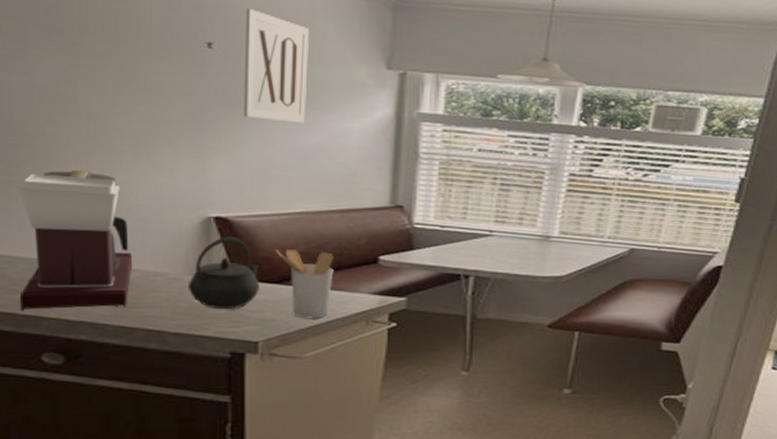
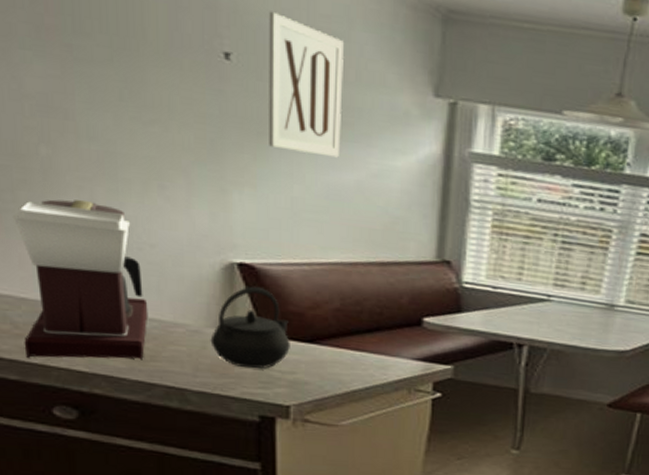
utensil holder: present [275,249,334,319] -> none [306,304,373,384]

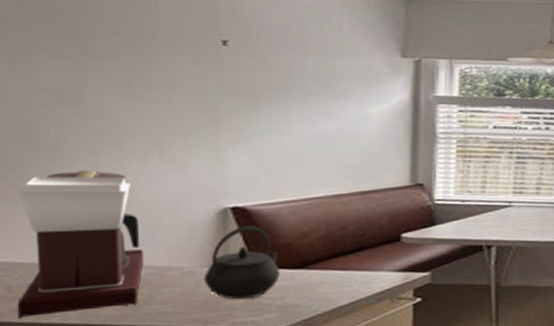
wall art: present [269,11,344,158] -> none [261,7,325,112]

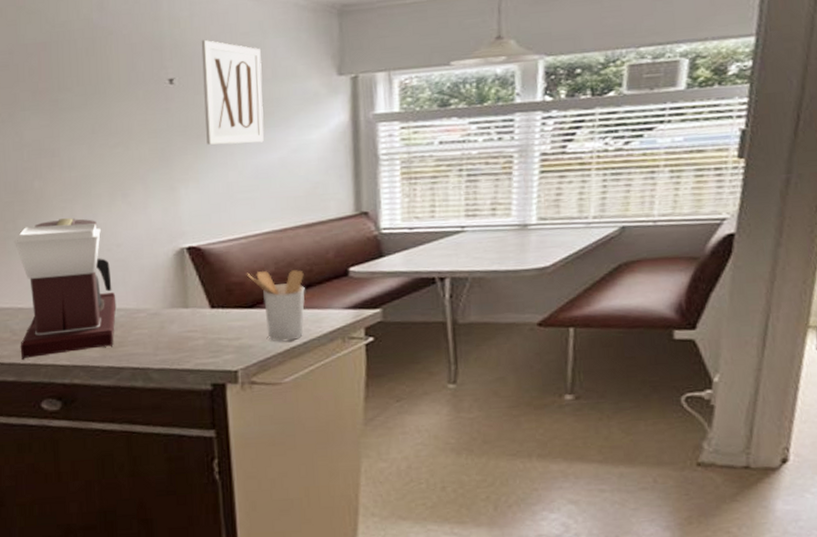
kettle: present [203,225,280,300] -> none [167,265,235,341]
wall art: none [261,7,325,112] -> present [201,39,264,145]
utensil holder: none [295,234,356,302] -> present [246,270,305,342]

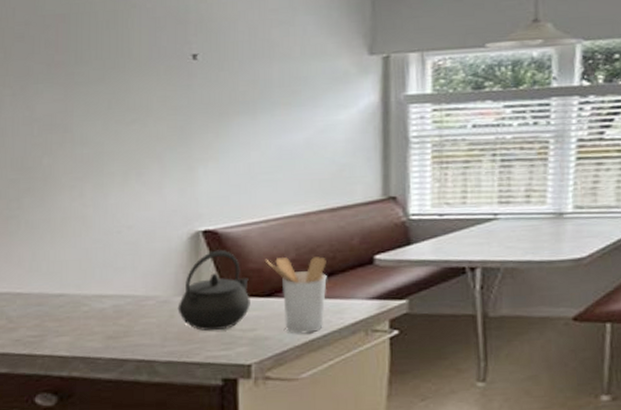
coffee maker: present [15,218,117,361] -> none [16,197,124,351]
kettle: none [167,265,235,341] -> present [177,249,250,332]
wall art: present [201,39,264,145] -> none [228,15,290,124]

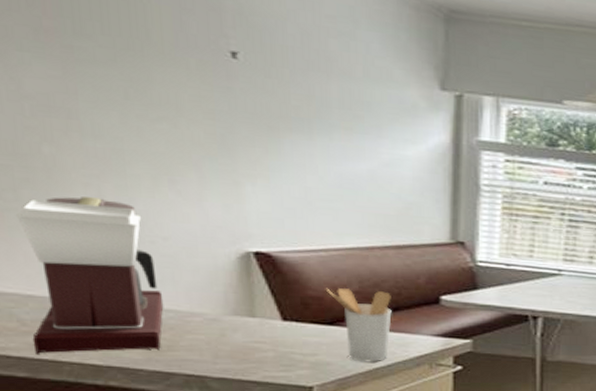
coffee maker: none [16,197,124,351] -> present [17,197,164,356]
kettle: present [177,249,250,332] -> none [229,273,311,353]

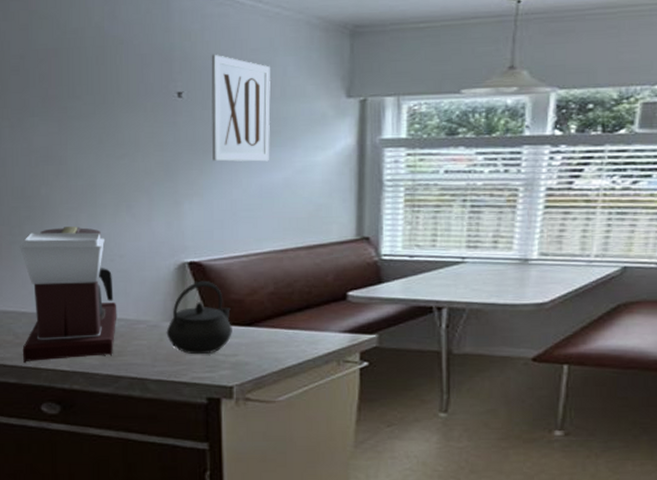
kettle: none [229,273,311,353] -> present [166,280,232,355]
wall art: none [274,12,352,149] -> present [211,54,271,162]
utensil holder: present [325,288,392,363] -> none [245,290,303,361]

